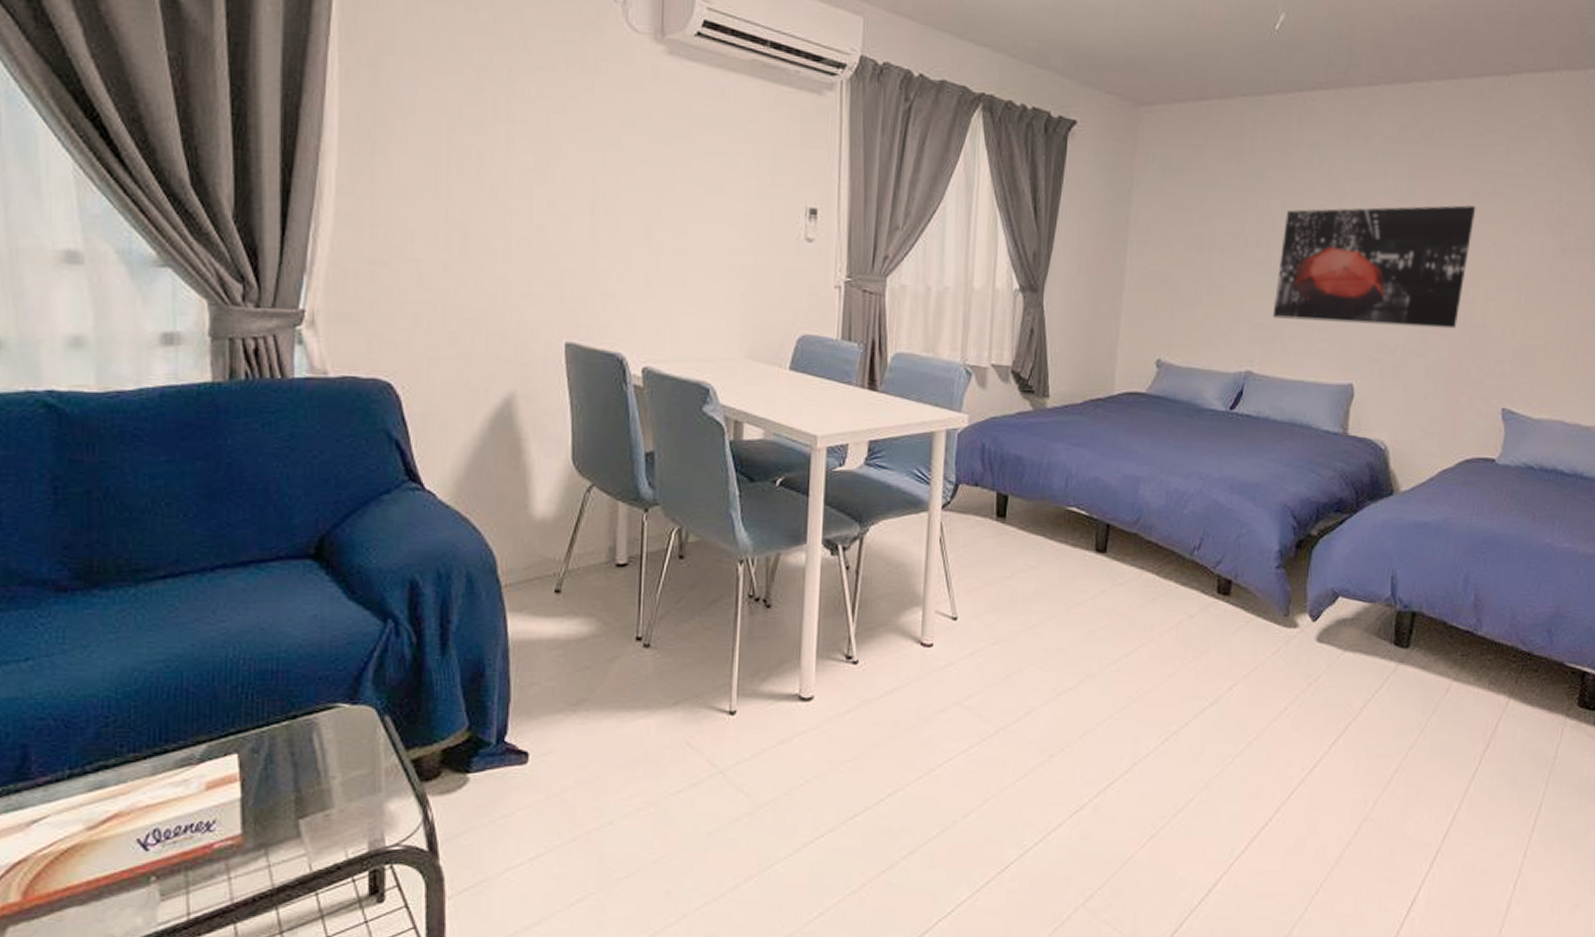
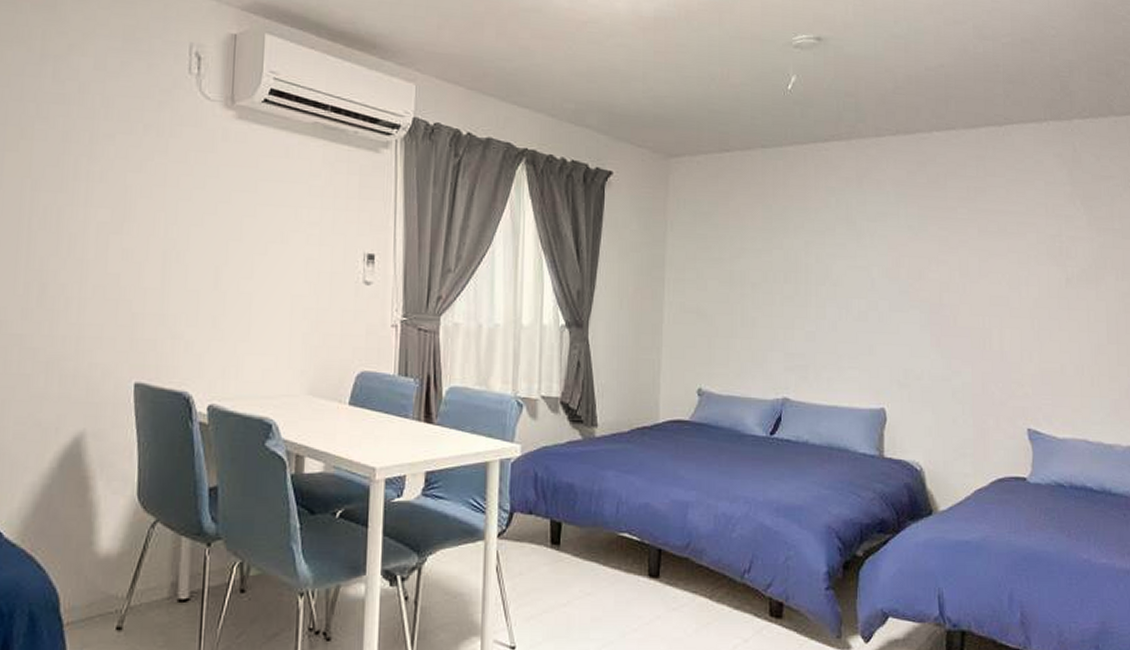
wall art: present [1272,205,1476,329] -> none [804,241,984,355]

